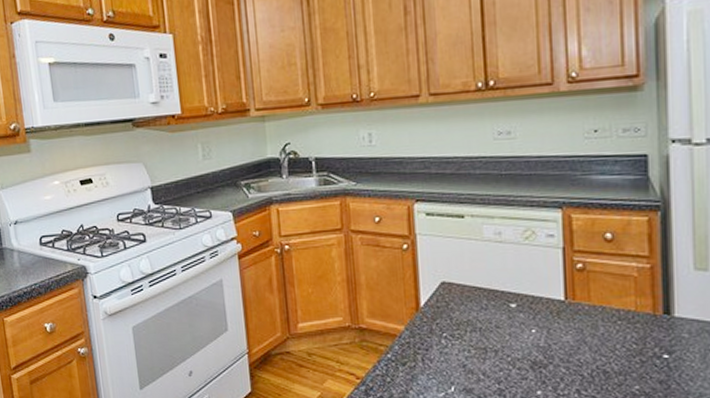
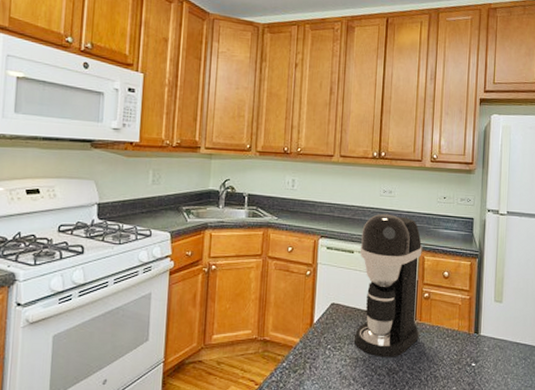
coffee maker: none [472,163,574,347] -> present [354,214,423,358]

